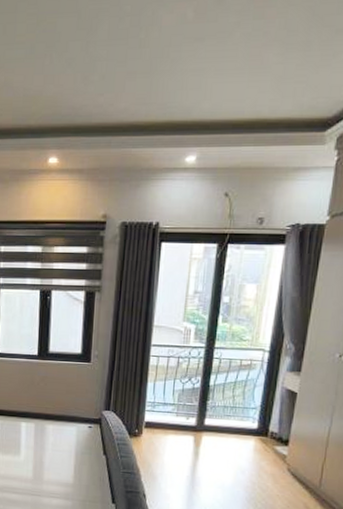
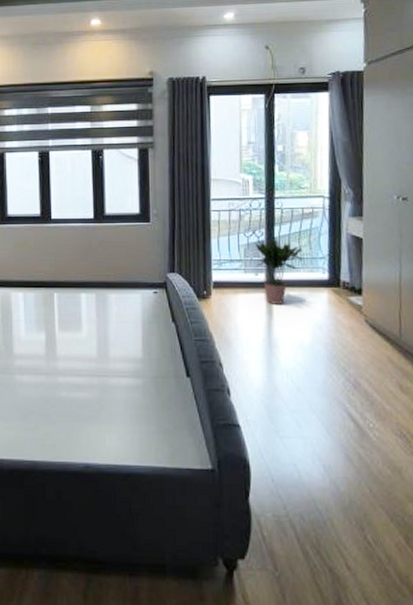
potted plant: none [189,387,236,448] -> present [256,239,303,304]

